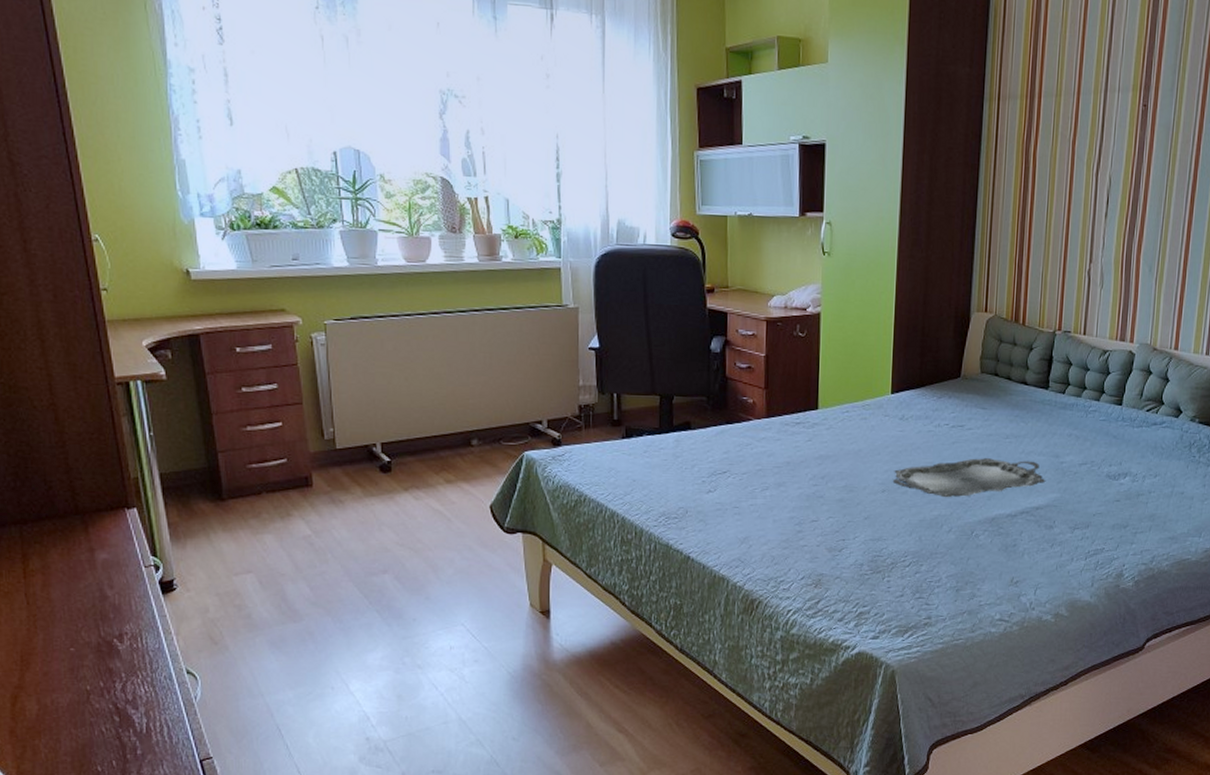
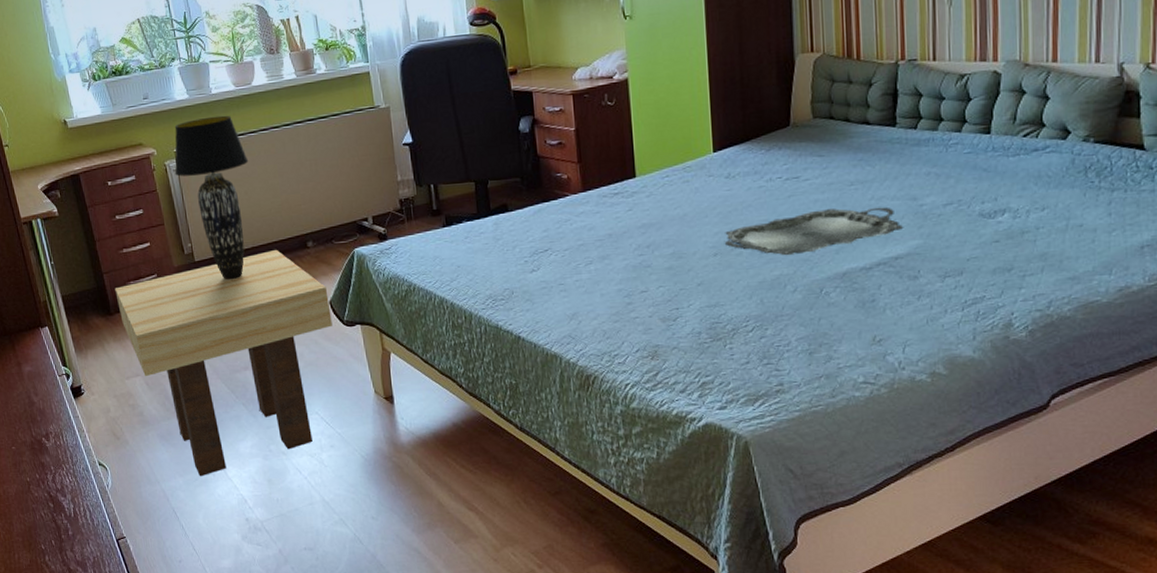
side table: none [231,445,491,690] -> present [115,250,332,477]
table lamp: none [322,290,414,473] -> present [174,115,249,280]

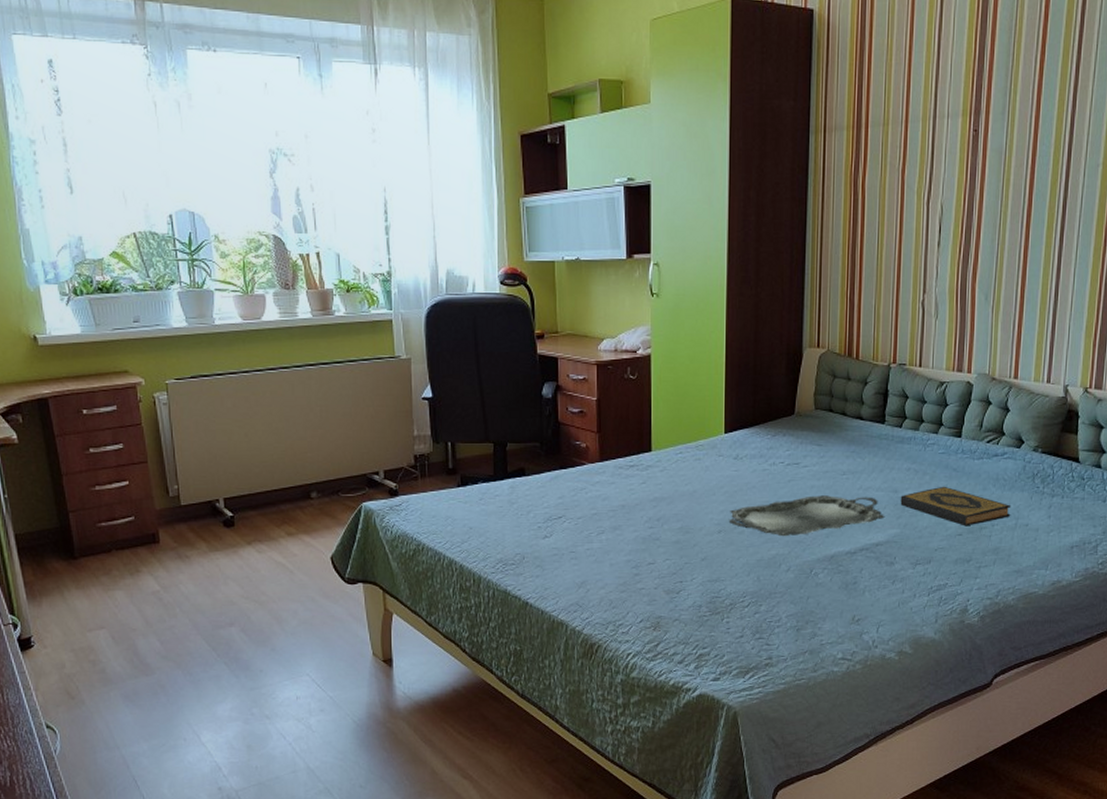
side table: present [115,250,332,477] -> none [82,499,332,742]
table lamp: present [174,115,249,280] -> none [164,349,252,528]
hardback book: none [921,189,1060,232] -> present [900,486,1012,526]

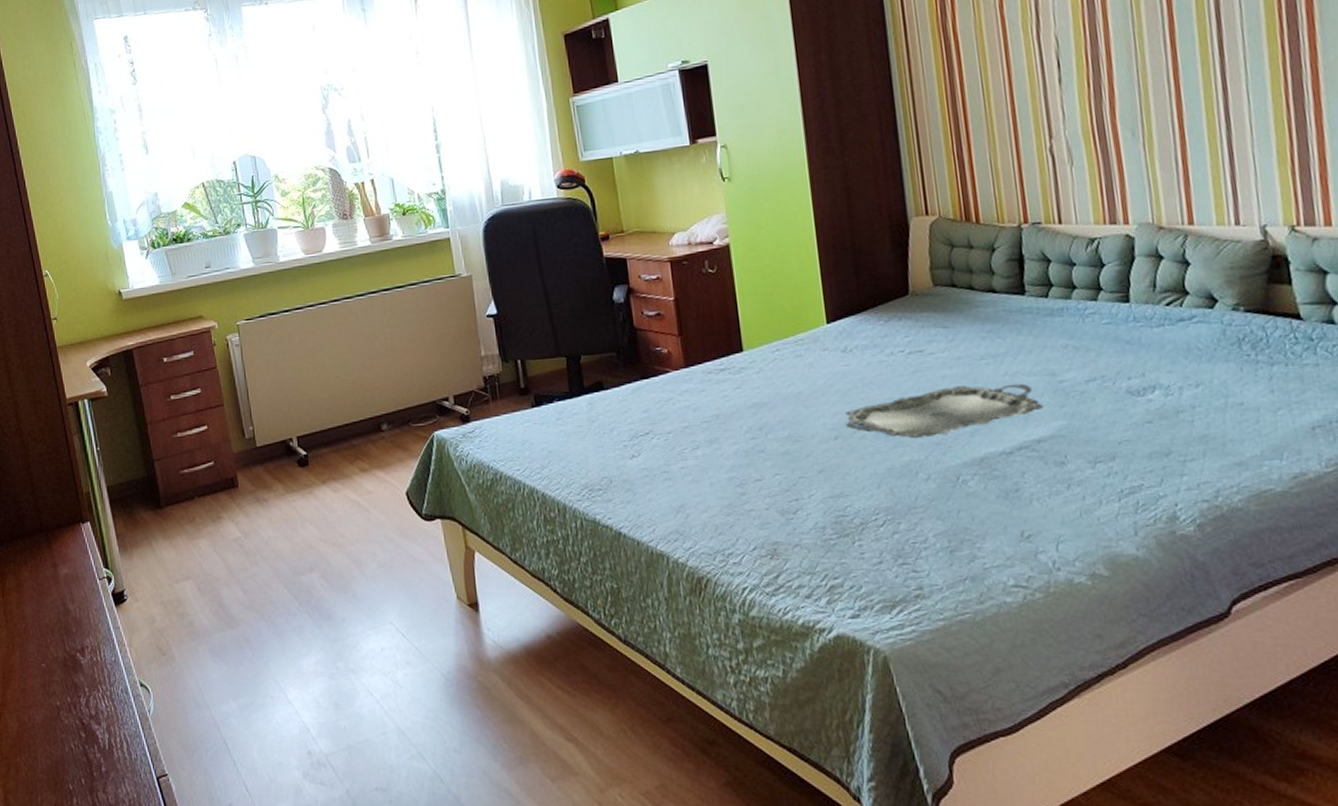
hardback book: present [900,486,1012,526] -> none [1060,363,1215,411]

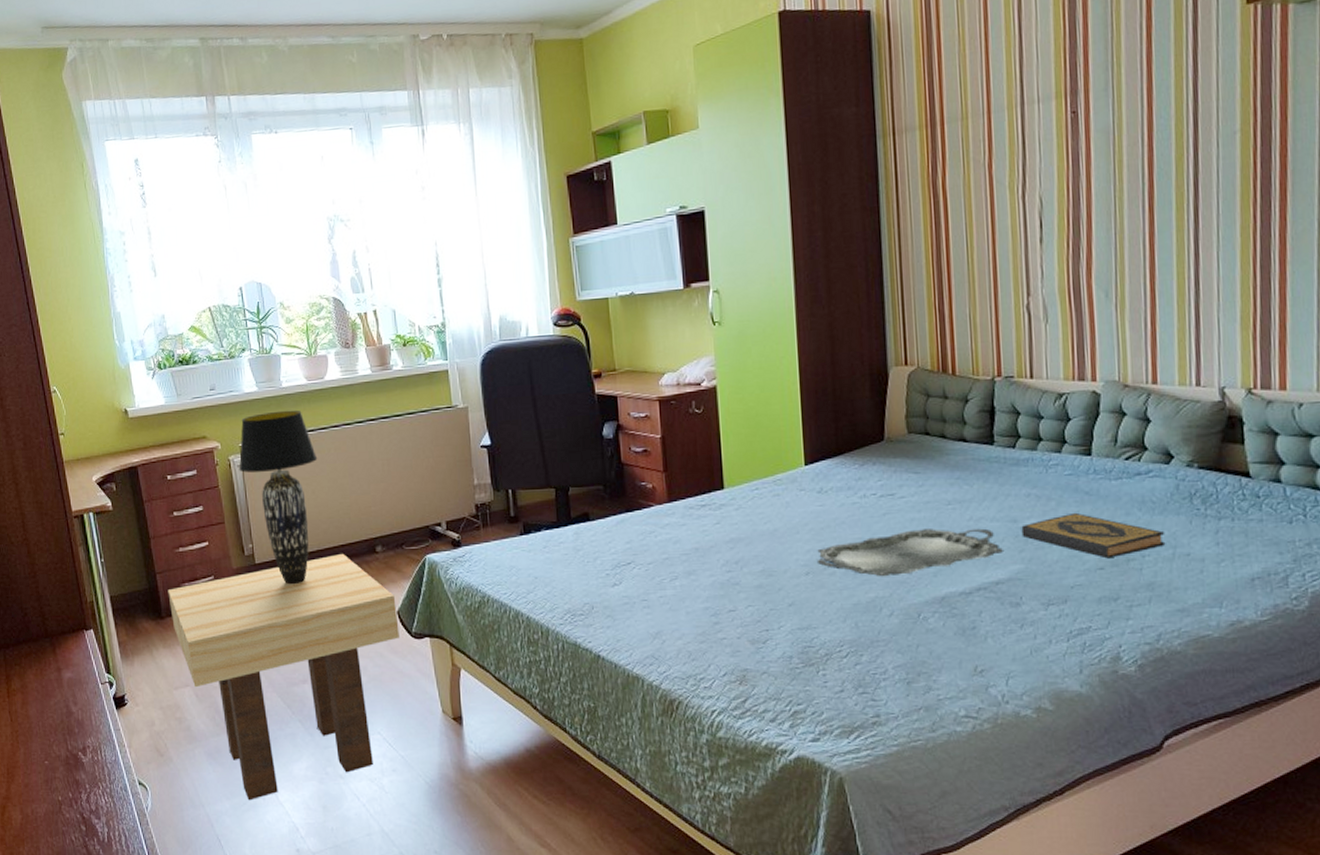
side table: none [166,434,409,700] -> present [168,554,400,801]
table lamp: none [237,285,318,468] -> present [239,410,318,585]
hardback book: none [1060,363,1215,411] -> present [1021,512,1165,559]

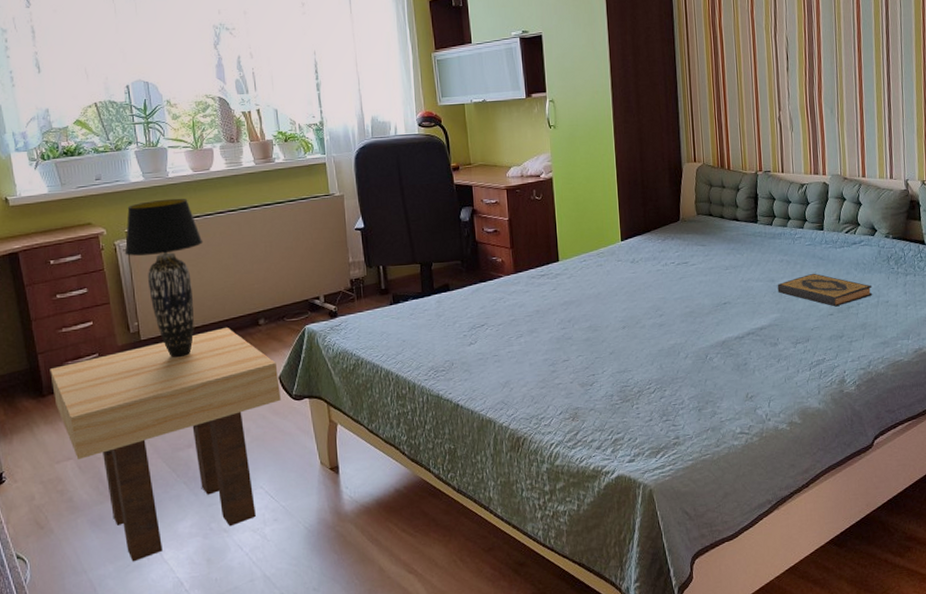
serving tray: present [816,528,1005,577] -> none [631,287,766,328]

